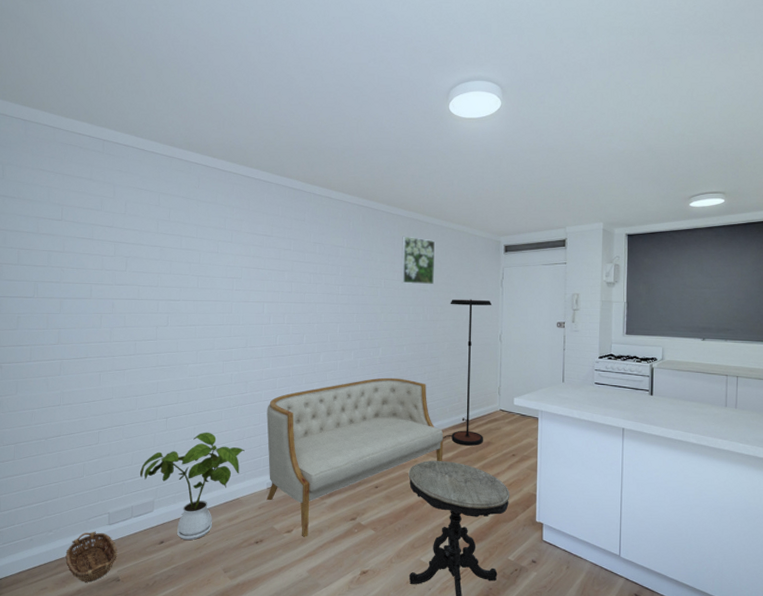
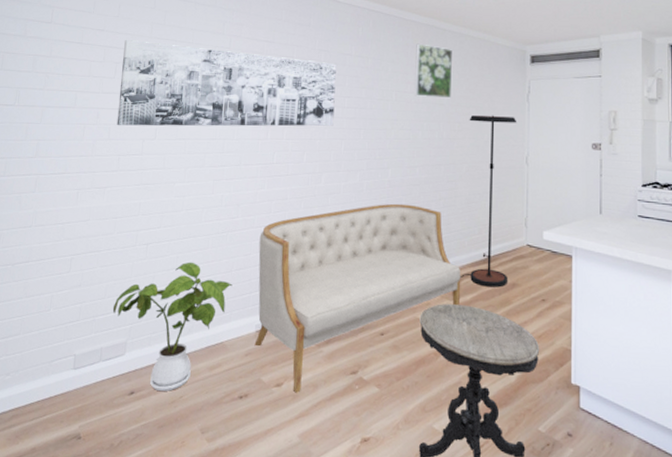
basket: present [65,531,117,582] -> none [22,376,81,439]
wall art: none [131,236,330,315] -> present [116,40,337,127]

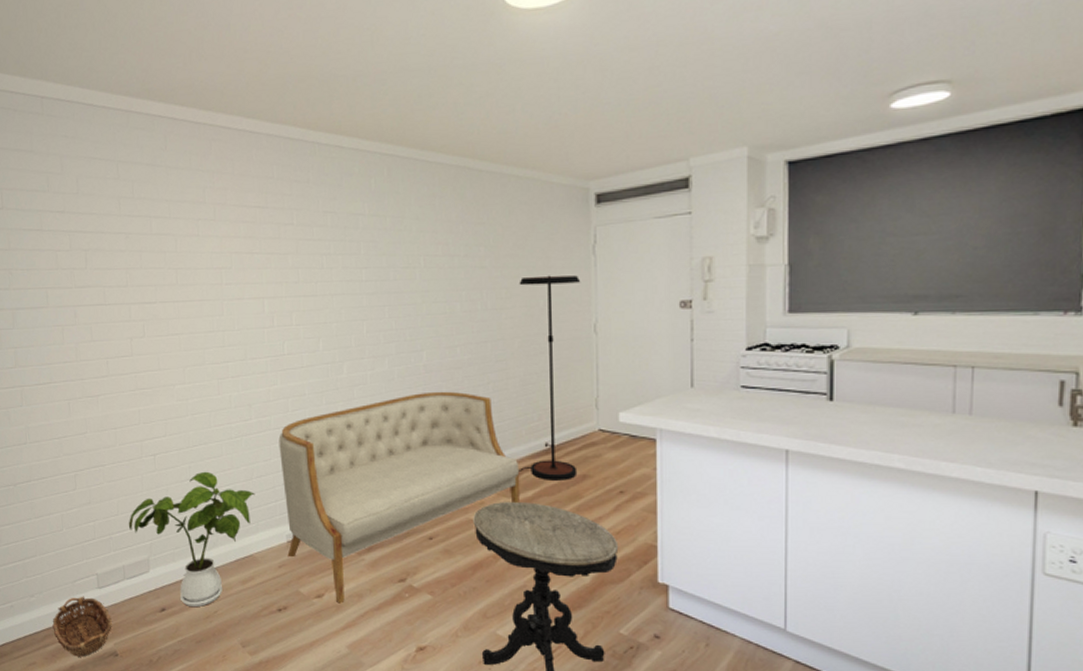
basket: none [22,376,81,439] -> present [52,596,112,657]
wall art: present [116,40,337,127] -> none [90,220,351,325]
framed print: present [413,43,452,99] -> none [445,191,494,260]

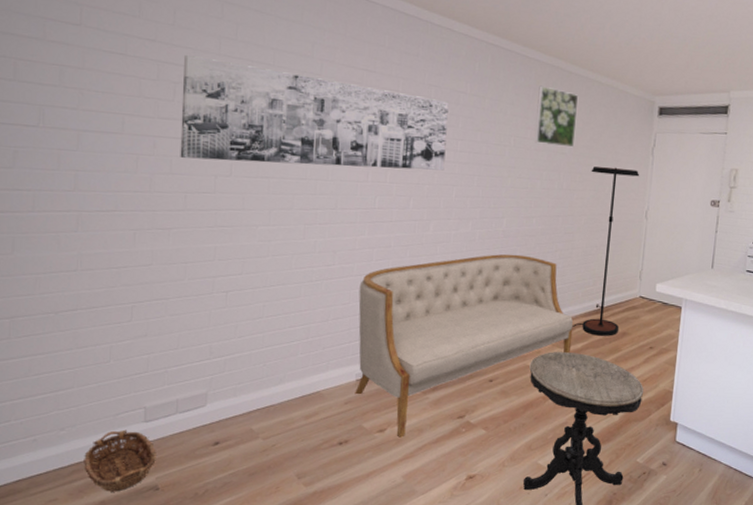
wall art: none [90,220,351,325] -> present [180,55,449,171]
house plant: present [128,471,255,607] -> none [188,310,329,440]
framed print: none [445,191,494,260] -> present [534,85,578,148]

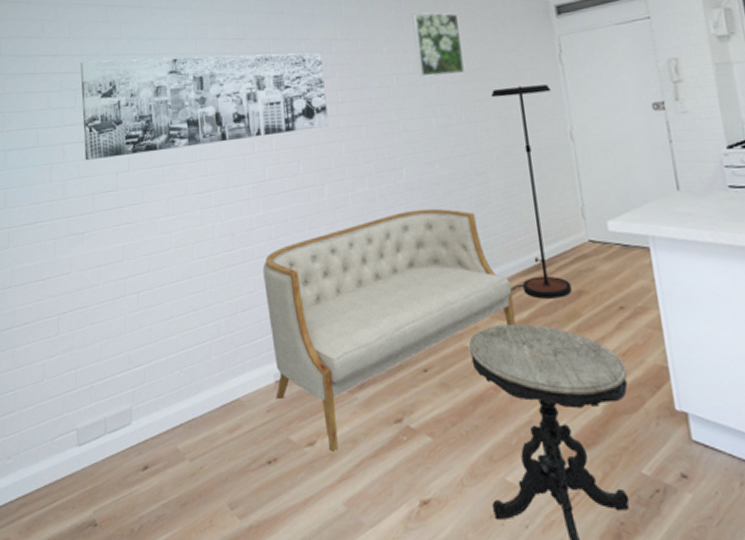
basket: present [84,429,156,492] -> none [28,455,92,529]

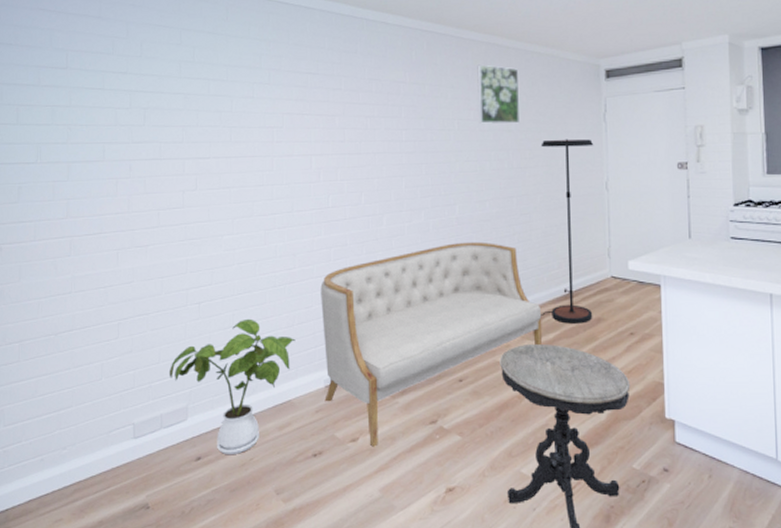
wall art: present [80,52,329,161] -> none [151,82,392,178]
house plant: none [110,307,240,462] -> present [169,318,296,454]

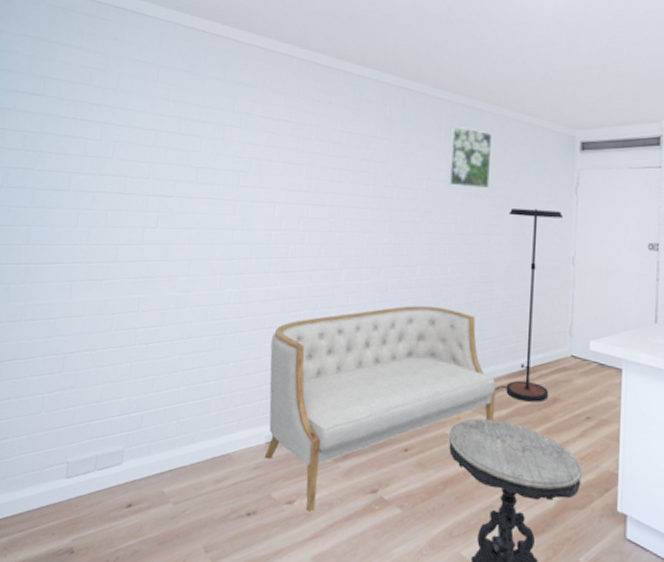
house plant: present [169,318,296,454] -> none [109,364,241,505]

